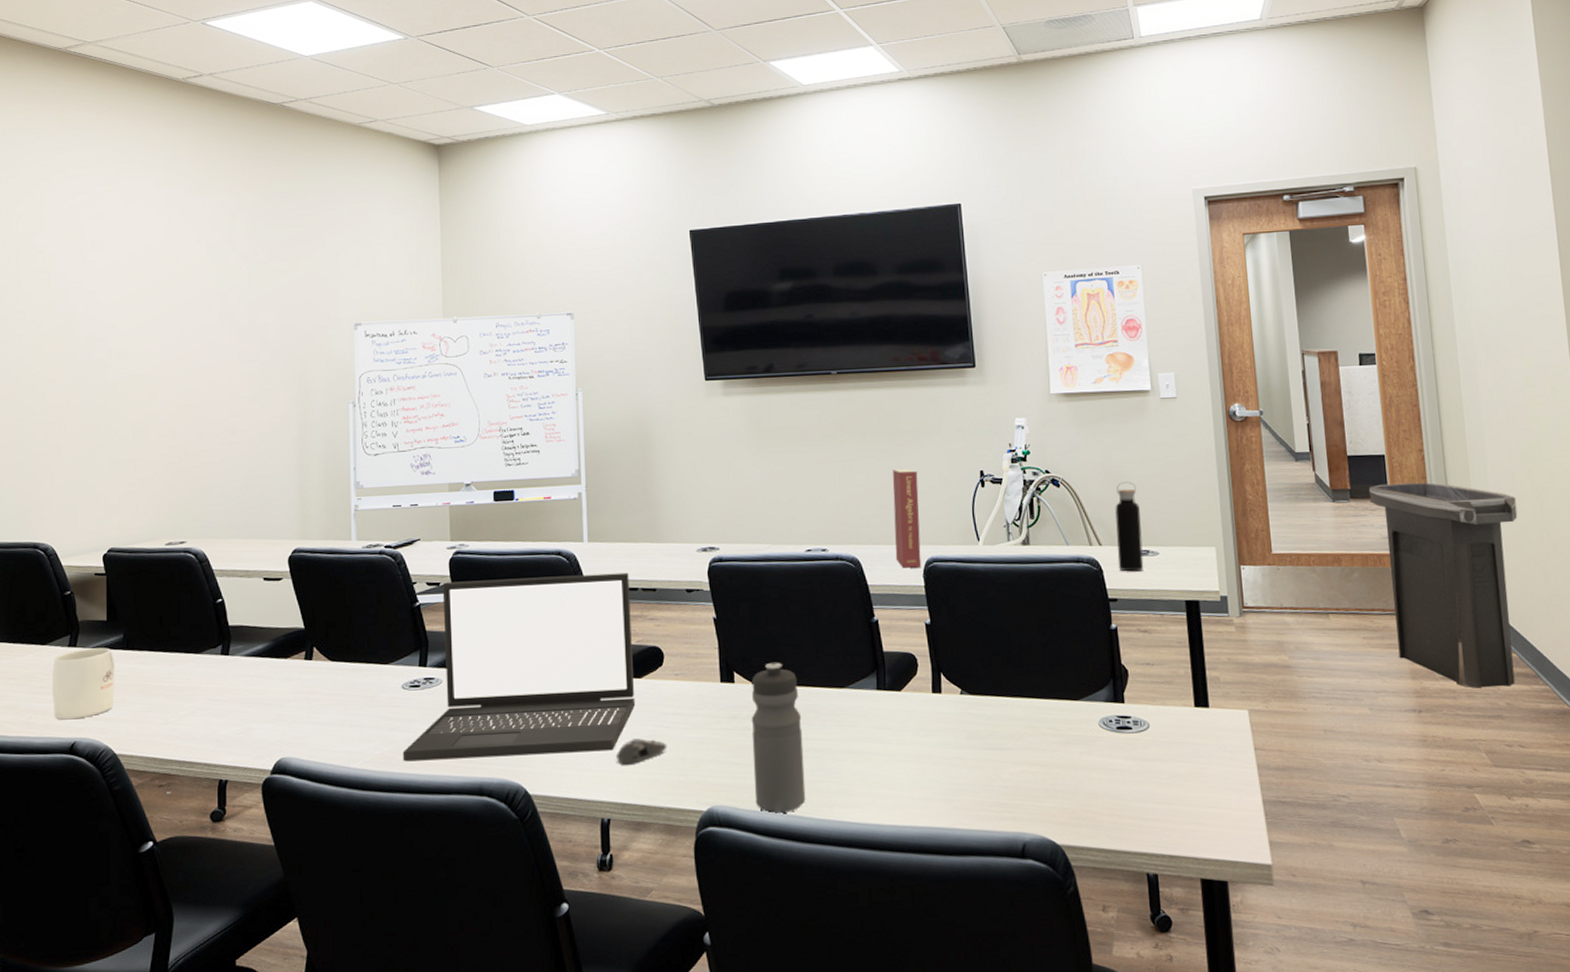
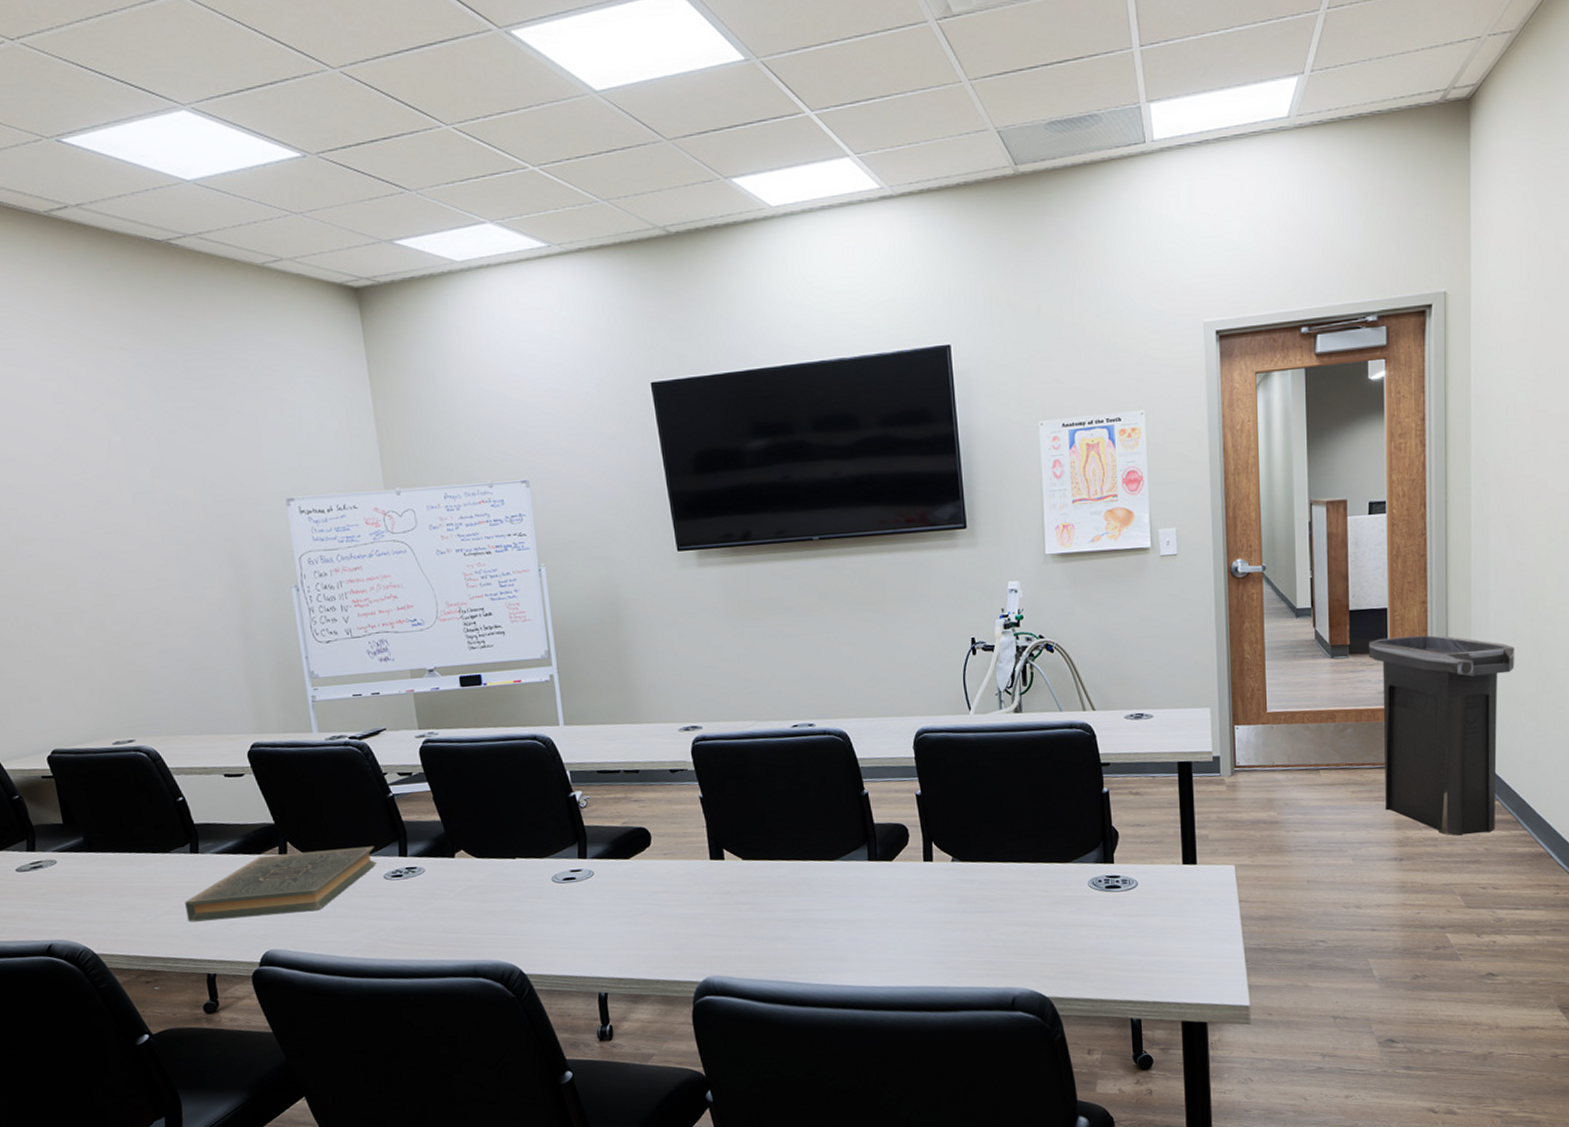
mug: present [51,647,115,720] -> none [13,850,86,924]
book: none [209,654,397,724] -> present [185,846,377,921]
laptop: present [402,572,636,762] -> none [392,755,625,949]
computer mouse: present [615,738,667,765] -> none [608,916,660,942]
water bottle: present [751,662,806,813] -> none [742,838,801,981]
book: present [892,469,922,568] -> none [880,638,912,740]
water bottle: present [1115,482,1144,572] -> none [1110,644,1138,736]

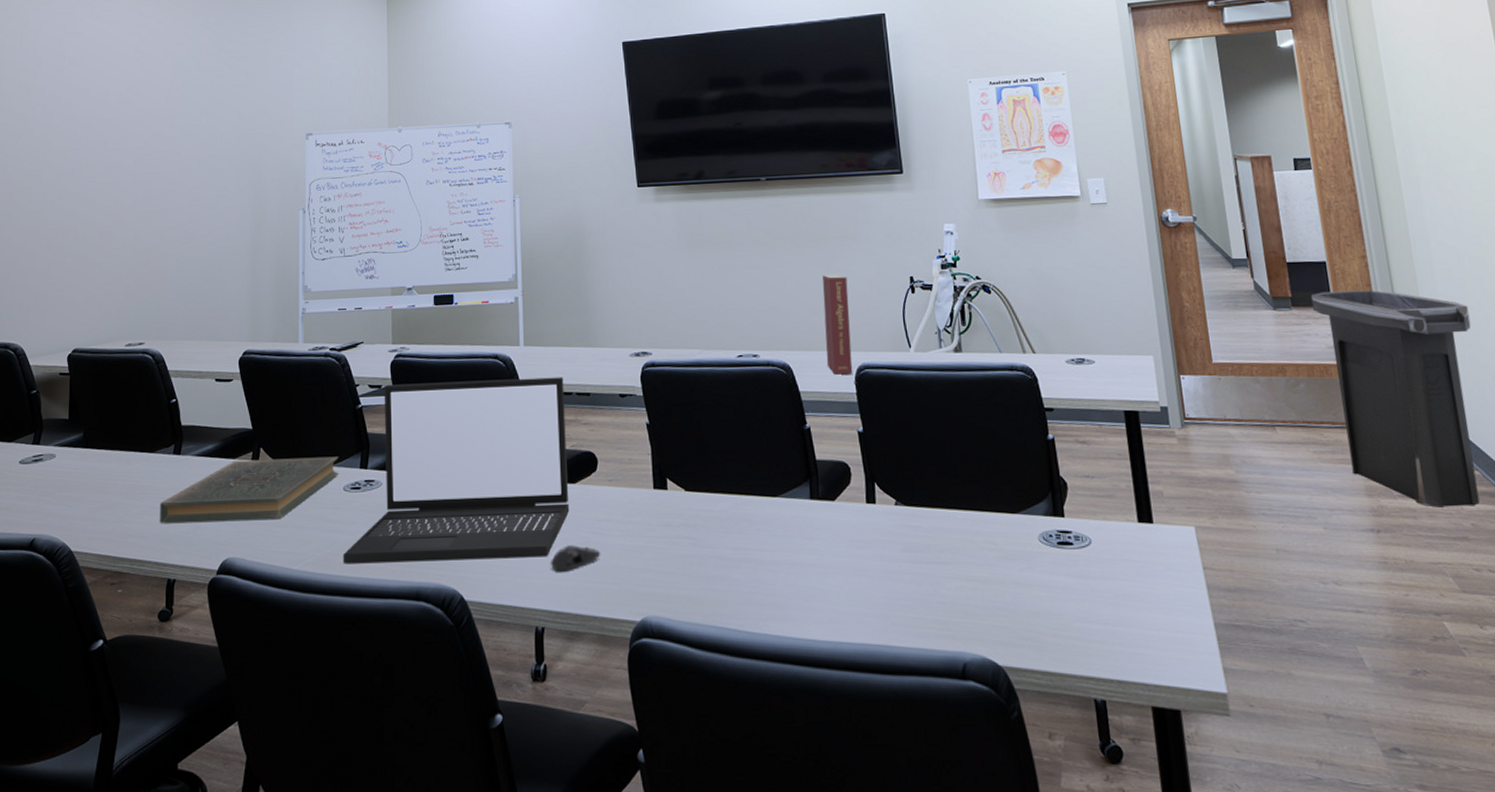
laptop: none [392,755,625,949] -> present [343,377,570,564]
computer mouse: none [608,916,660,942] -> present [550,545,601,572]
book: none [880,638,912,740] -> present [822,275,853,375]

